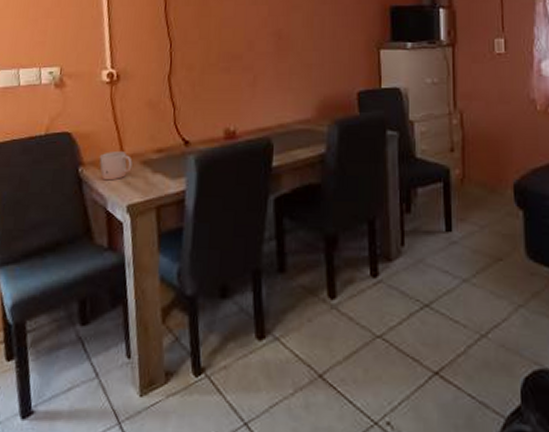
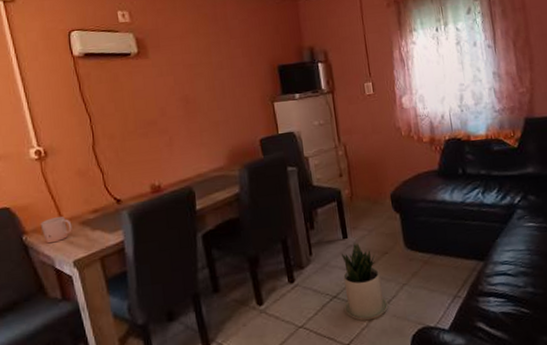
planter: none [438,239,496,346] -> present [340,242,389,321]

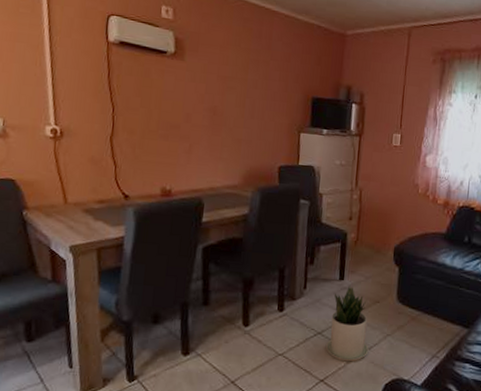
mug: present [40,216,72,244] -> none [43,199,75,224]

